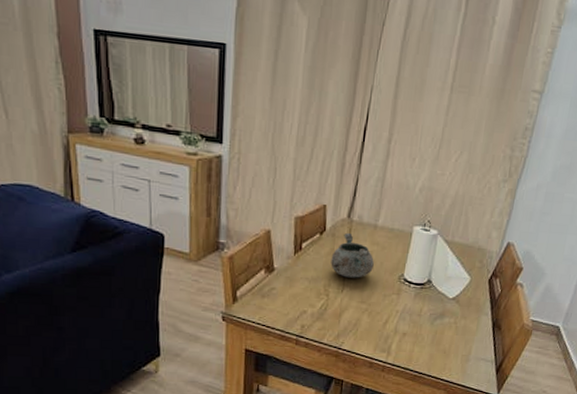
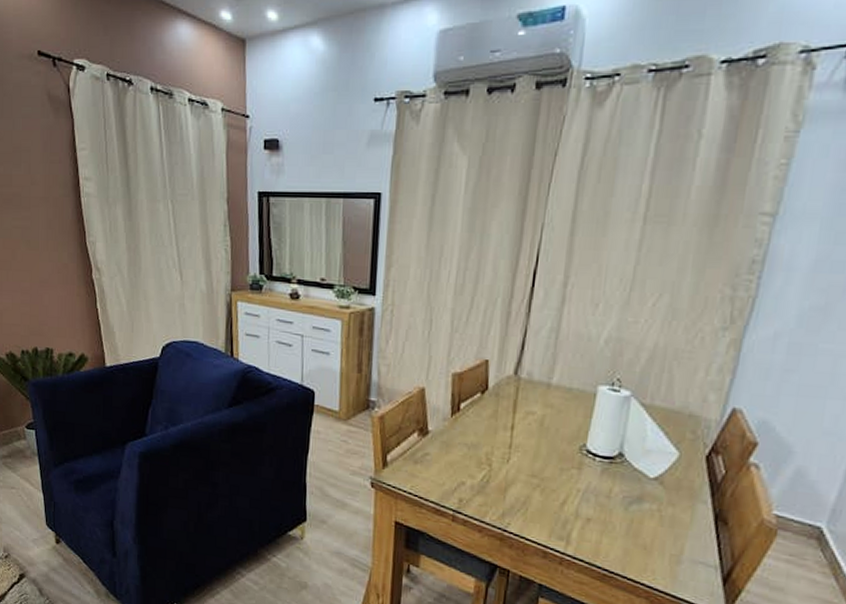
decorative bowl: present [331,233,374,278] -> none [494,393,548,447]

